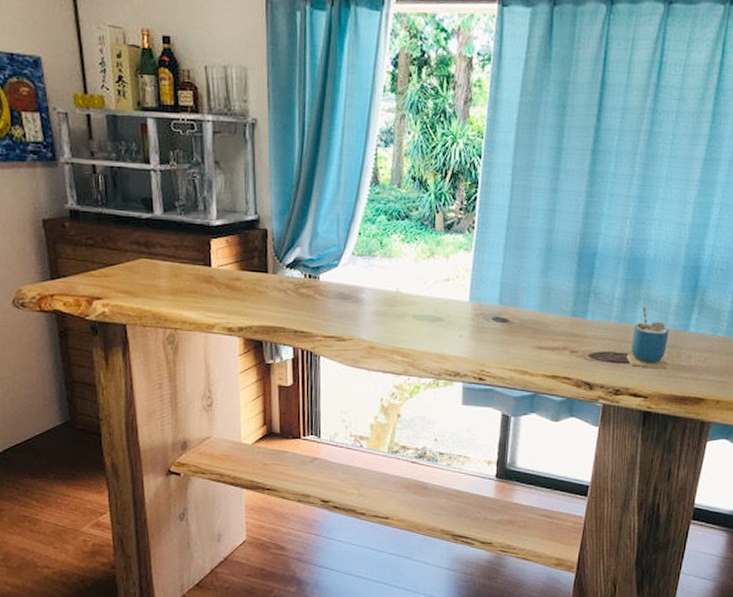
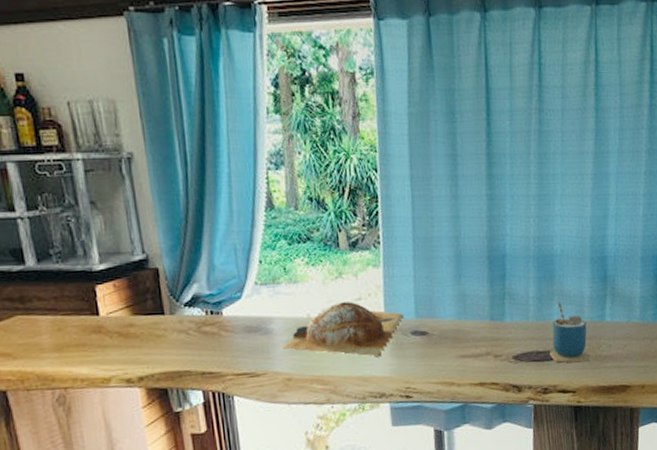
chopping board: none [370,281,488,338] -> present [283,302,404,358]

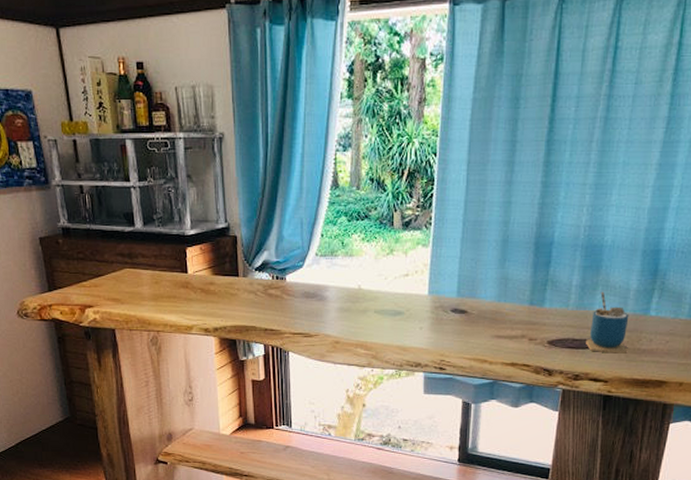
chopping board: present [283,302,404,358] -> none [334,277,446,330]

